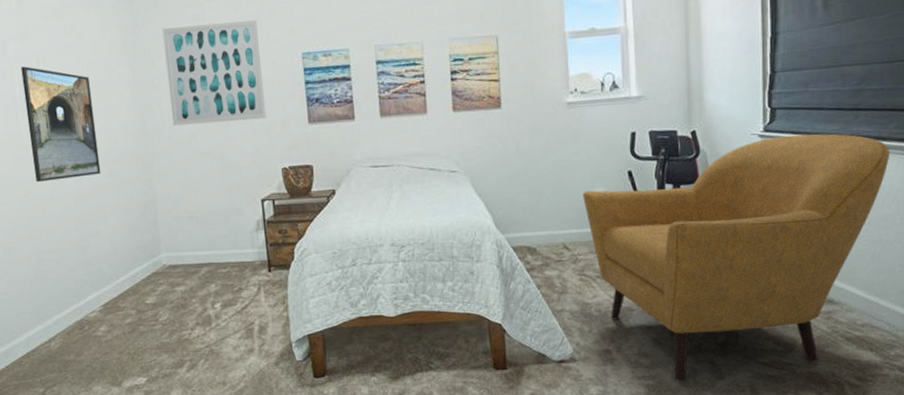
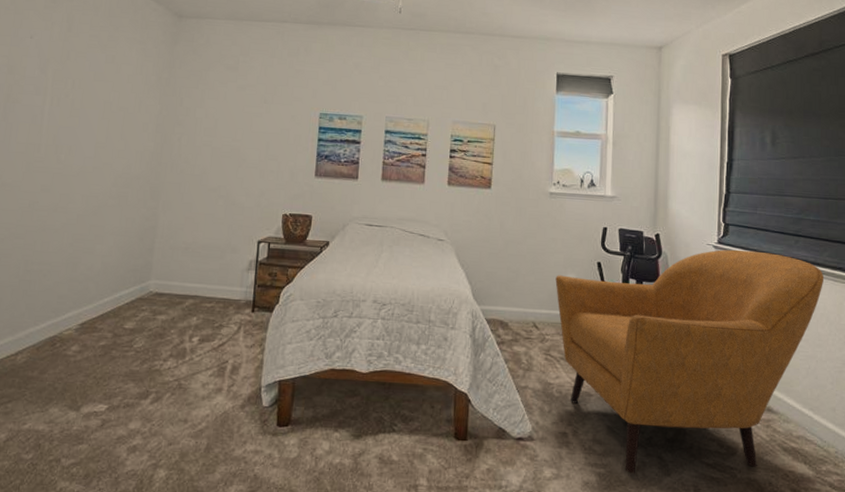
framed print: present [21,66,101,183] -> none [44,85,118,195]
wall art: present [162,20,267,126] -> none [187,72,285,167]

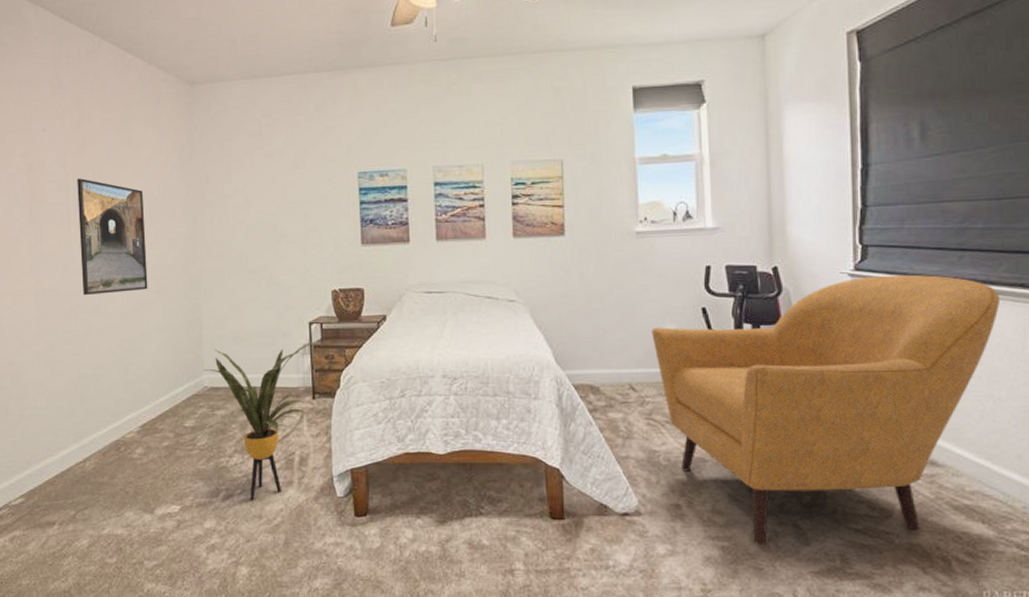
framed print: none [44,85,118,195] -> present [77,178,148,296]
house plant: none [150,257,270,405] -> present [203,339,324,501]

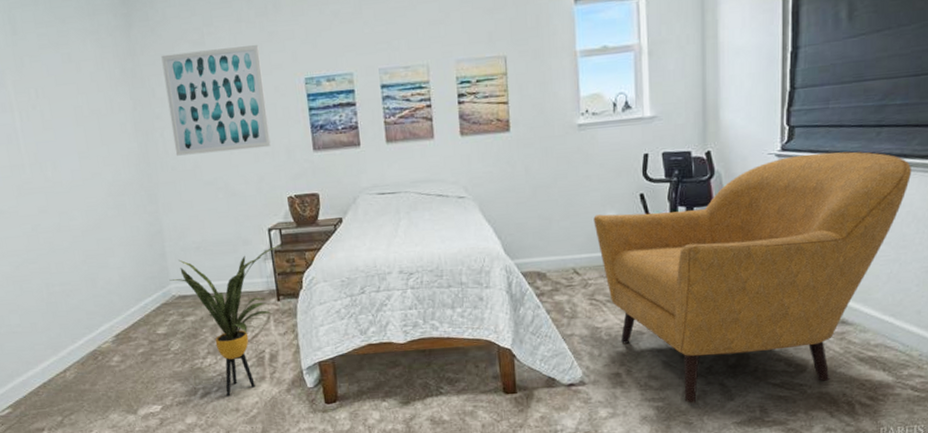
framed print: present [77,178,148,296] -> none [20,97,106,216]
wall art: none [218,138,319,243] -> present [161,45,271,156]

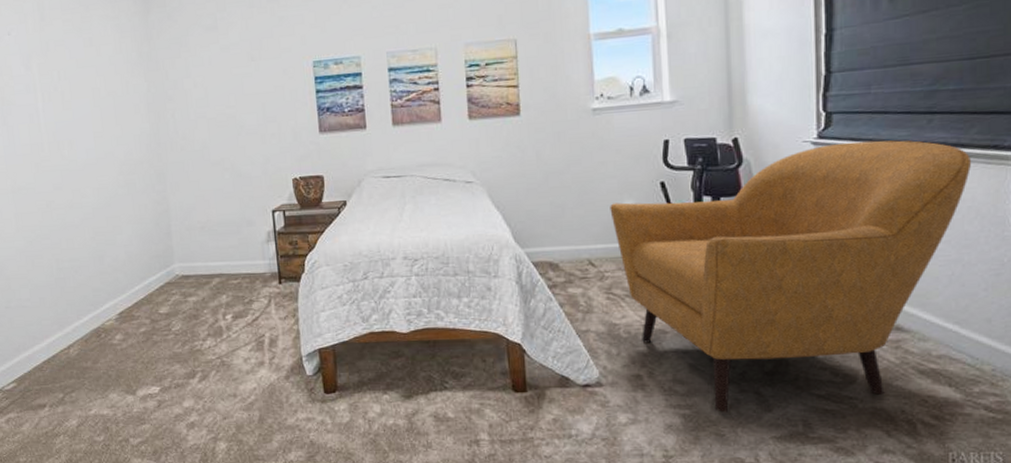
wall art: present [161,45,271,156] -> none [176,29,278,136]
house plant: present [169,244,284,397] -> none [173,226,287,381]

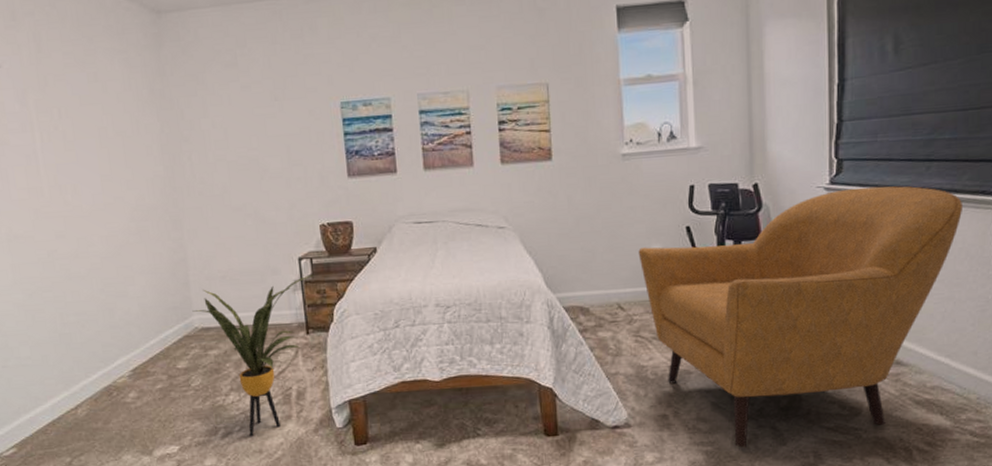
house plant: none [173,226,287,381] -> present [192,274,315,437]

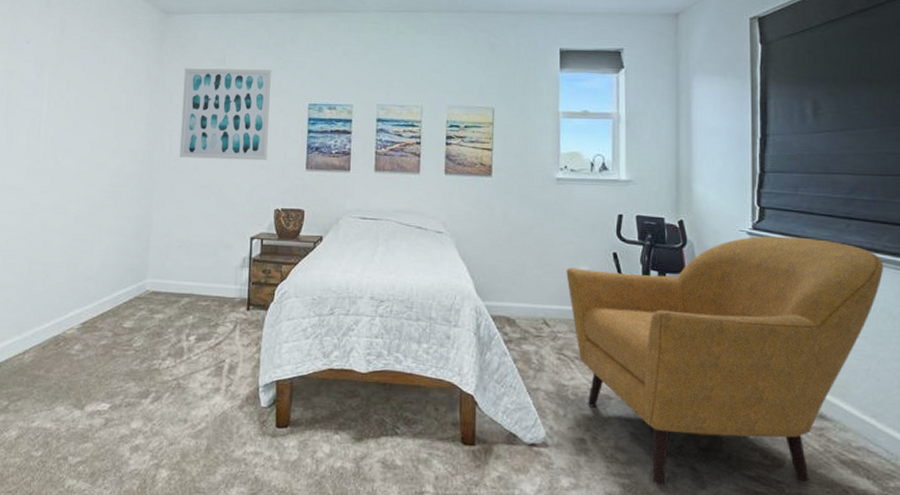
wall art: none [192,68,304,180] -> present [179,68,272,161]
house plant: present [192,274,315,437] -> none [147,254,263,405]

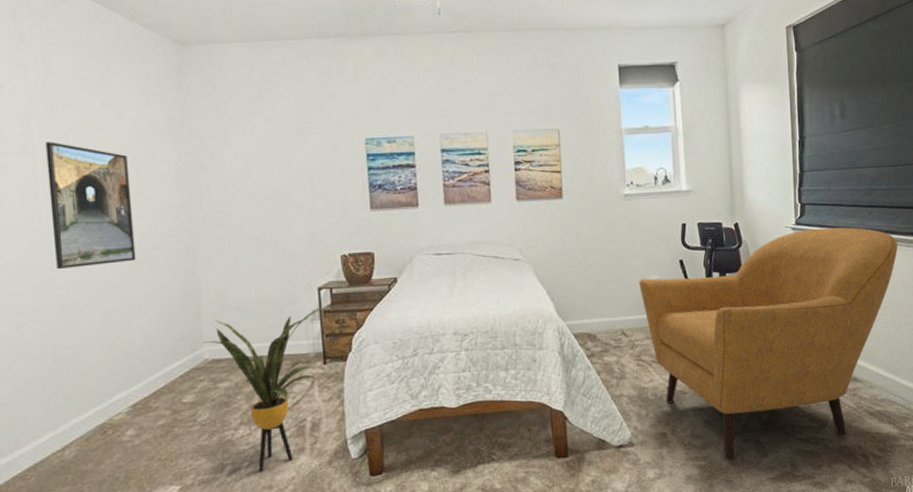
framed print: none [44,88,111,196] -> present [45,141,136,270]
house plant: none [147,254,263,405] -> present [202,304,334,472]
wall art: present [179,68,272,161] -> none [214,104,326,210]

